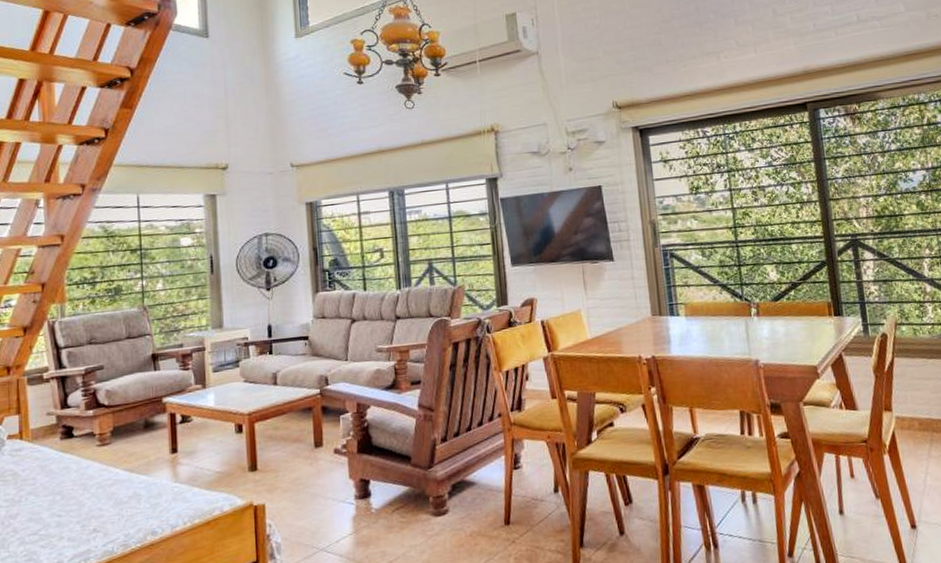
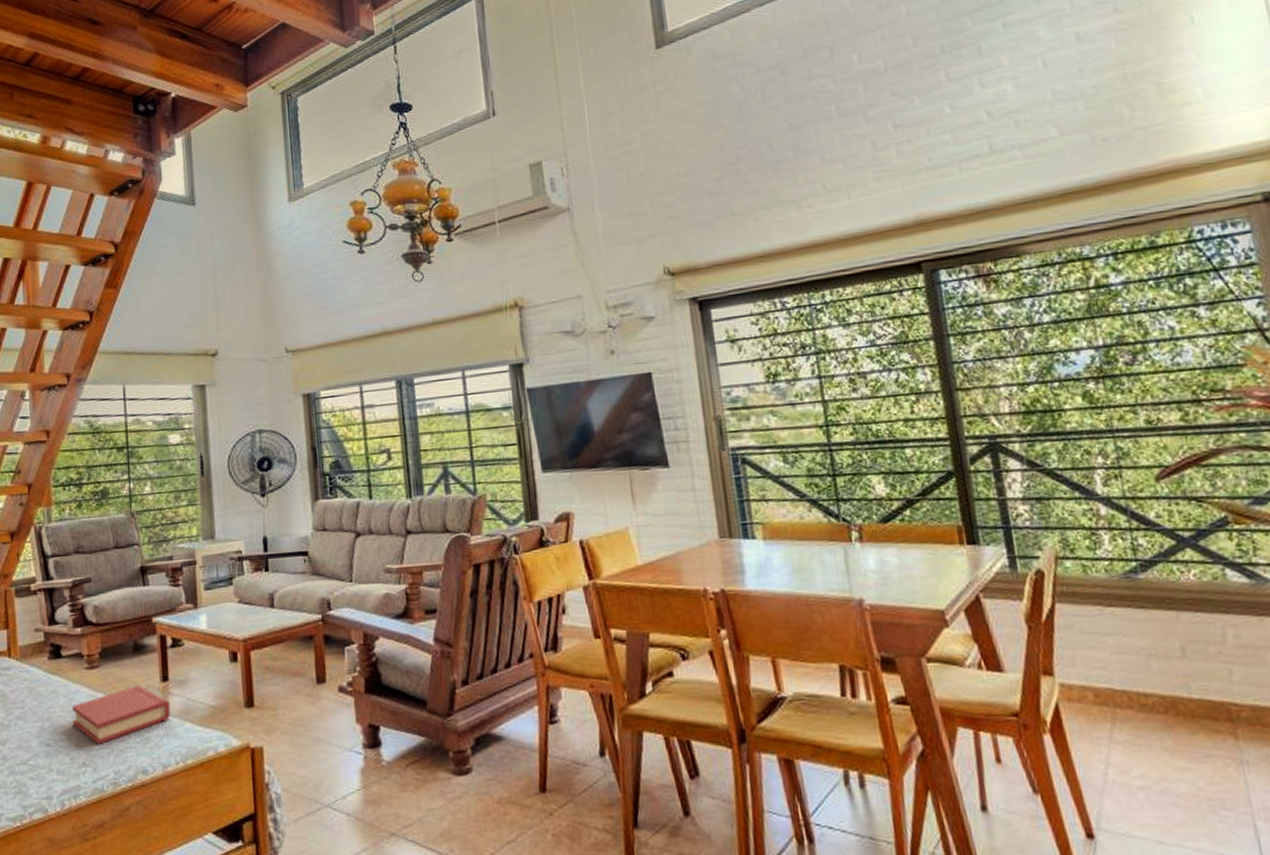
hardback book: none [83,458,179,512] -> present [72,685,170,745]

